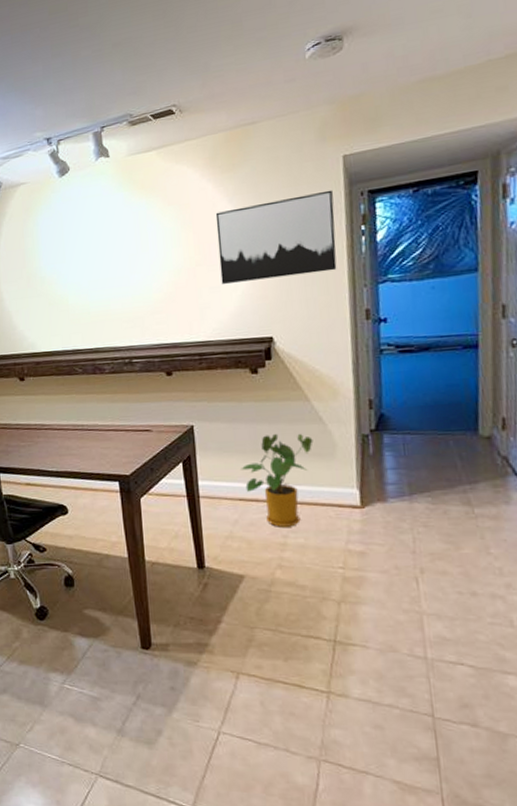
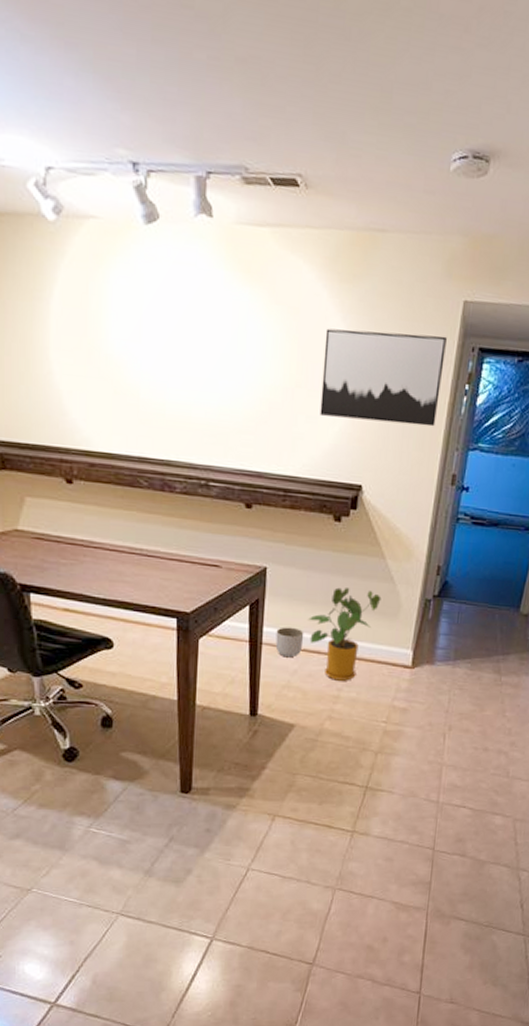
planter: none [211,478,240,508] -> present [275,627,304,658]

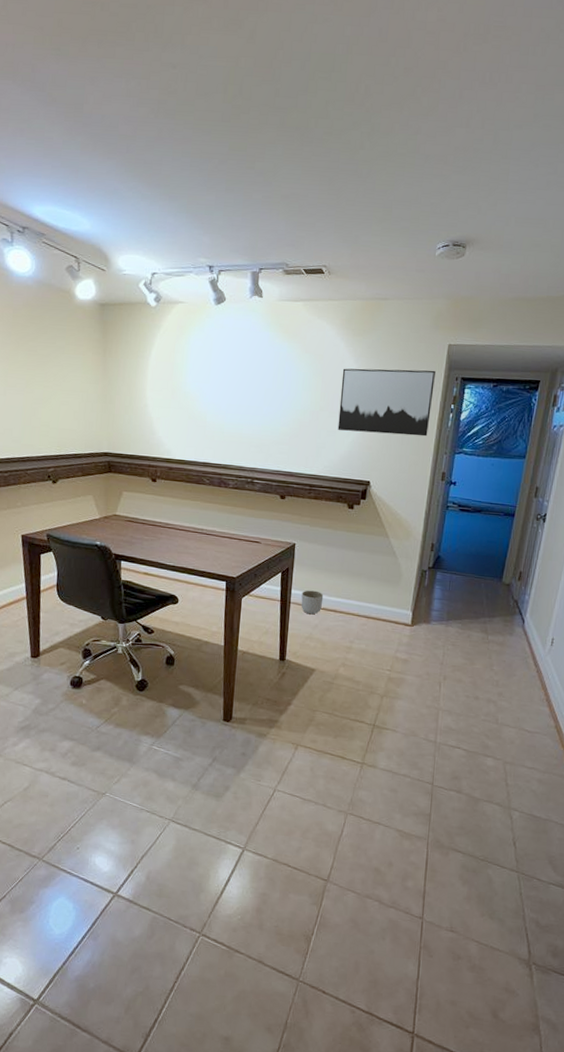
house plant: present [308,587,381,681] -> none [327,560,386,635]

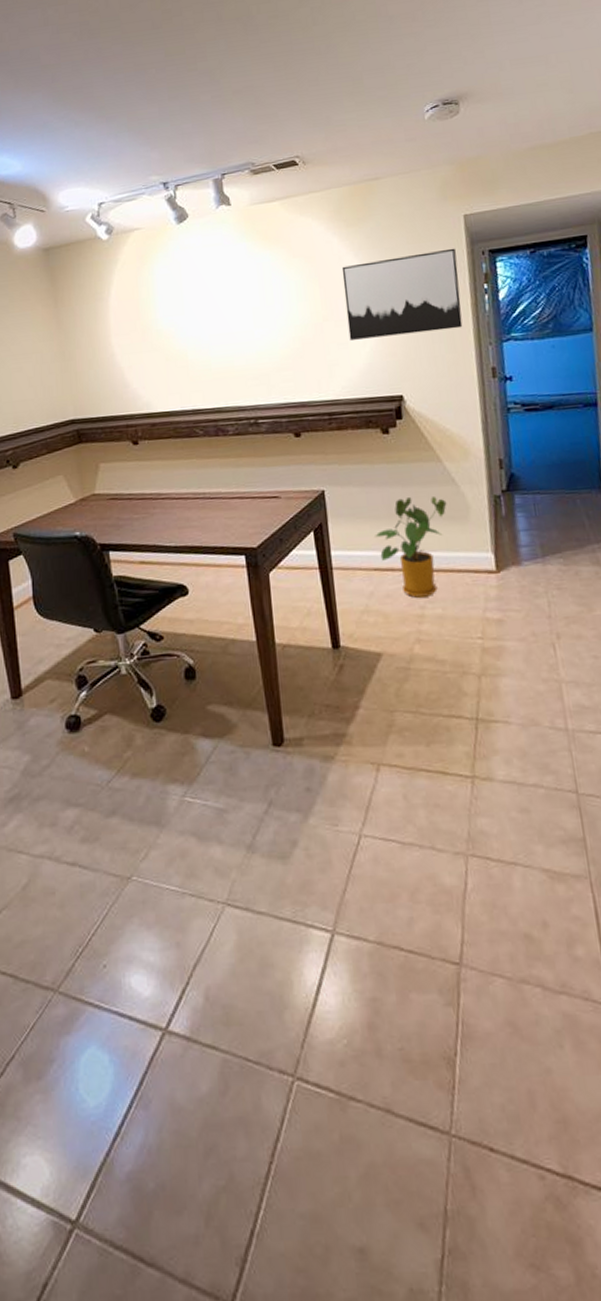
planter: present [301,590,324,615] -> none [344,547,375,580]
house plant: none [327,560,386,635] -> present [375,497,447,598]

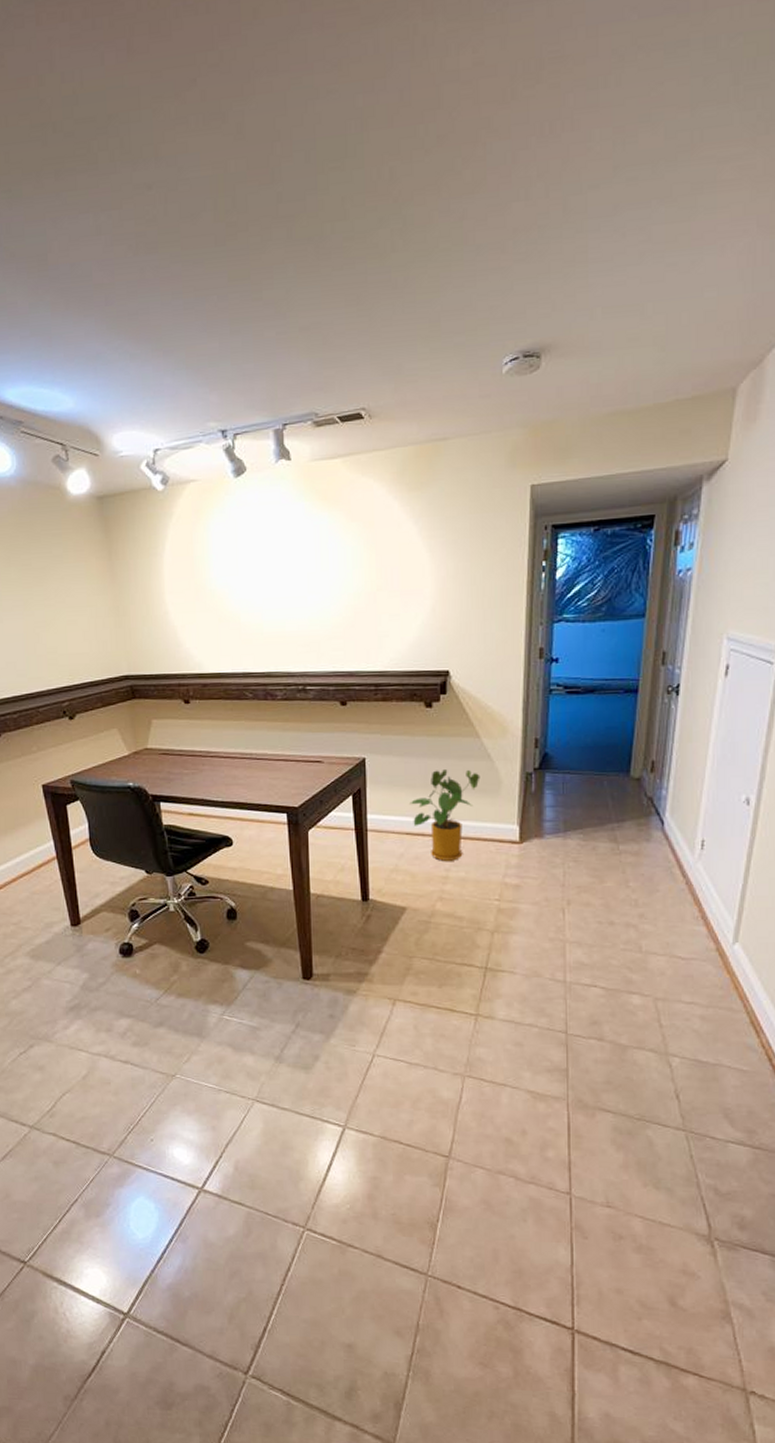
wall art: present [341,248,463,340] -> none [400,520,518,612]

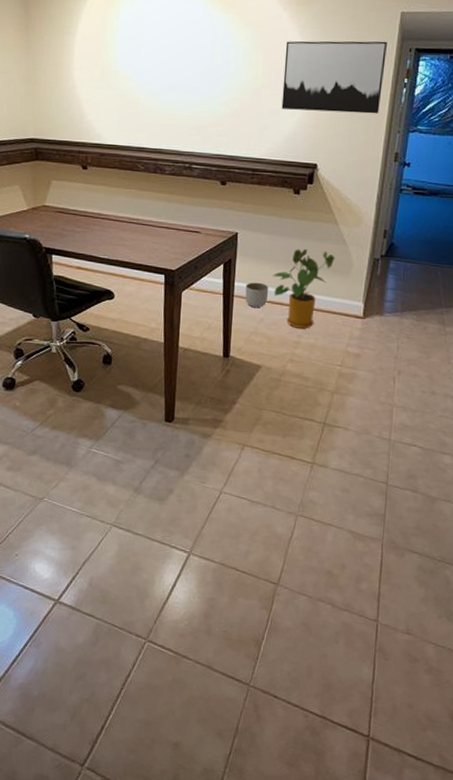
planter: none [380,812,407,842] -> present [245,282,269,308]
wall art: none [400,520,518,612] -> present [281,41,387,114]

